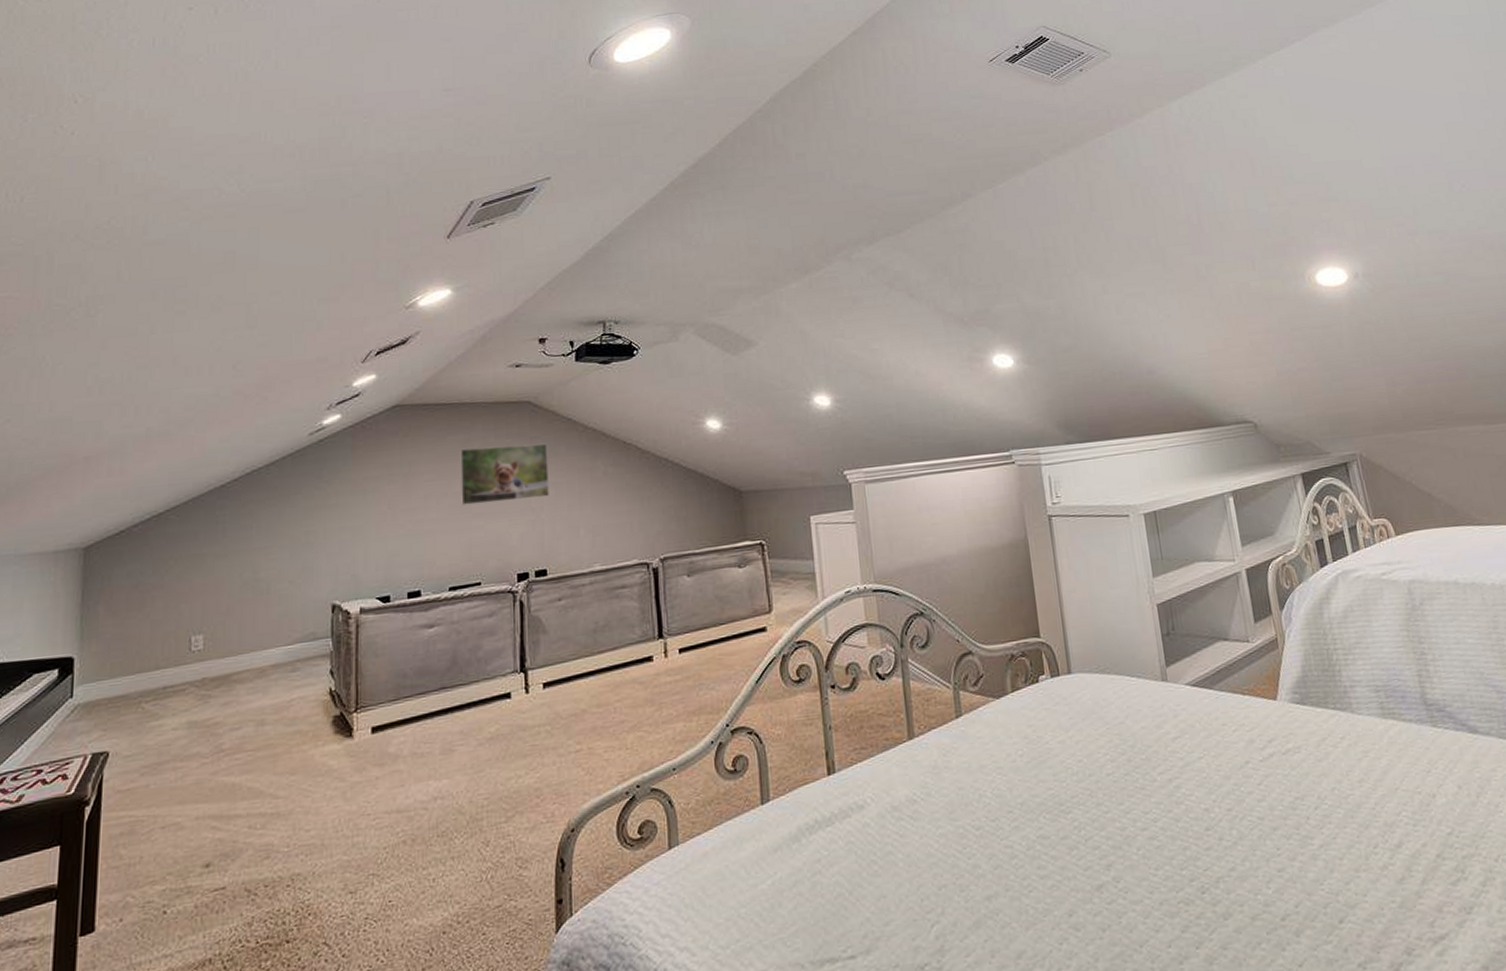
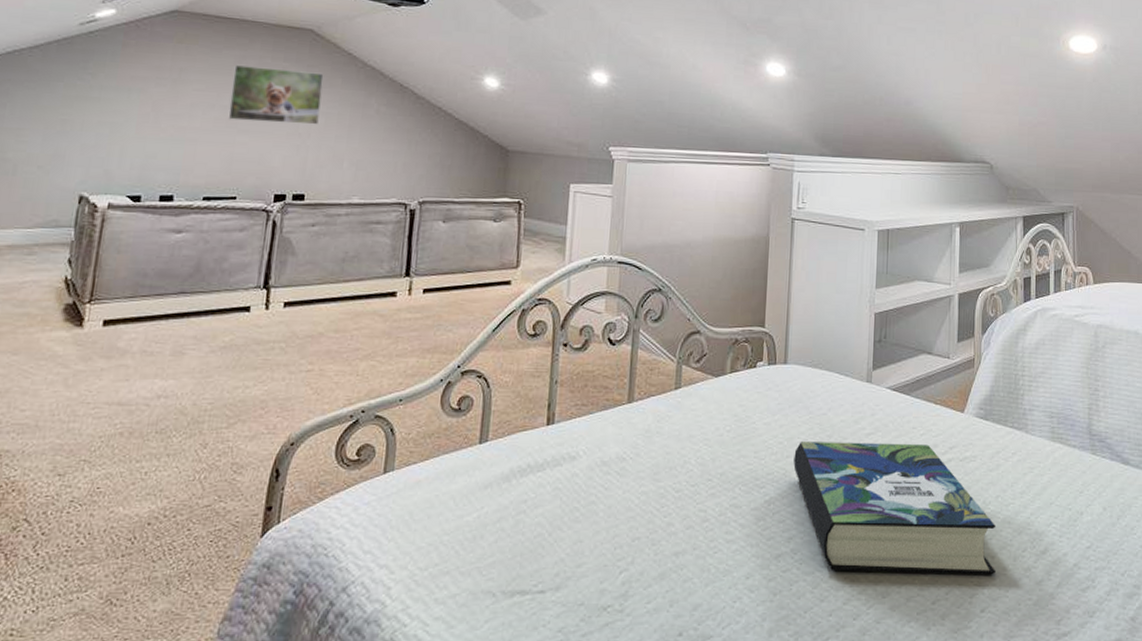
book: none [1096,741,1348,897] -> present [793,442,997,575]

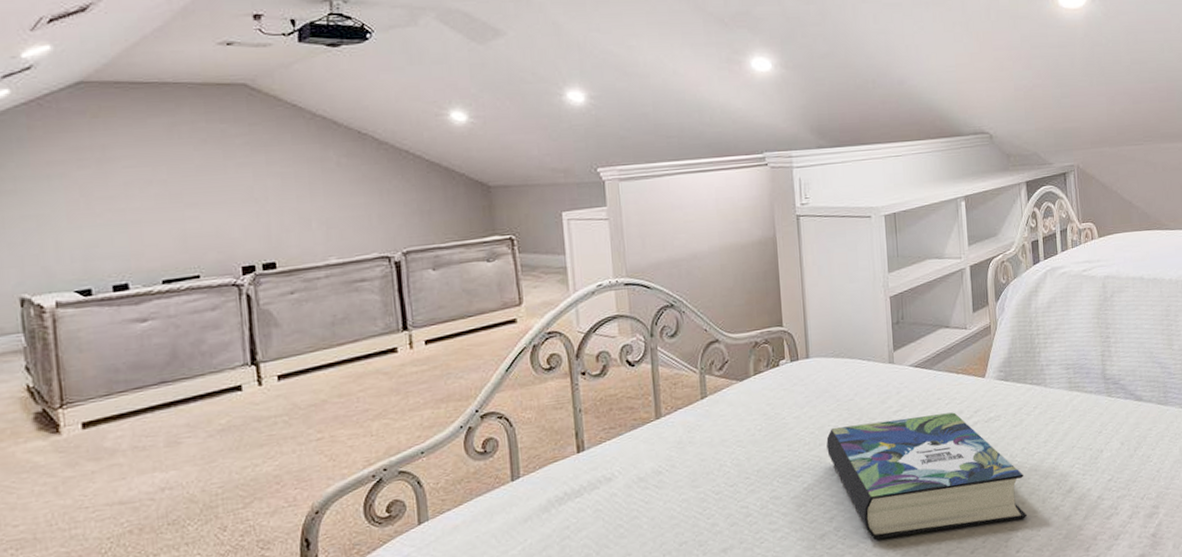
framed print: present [228,65,324,125] -> none [165,130,274,195]

